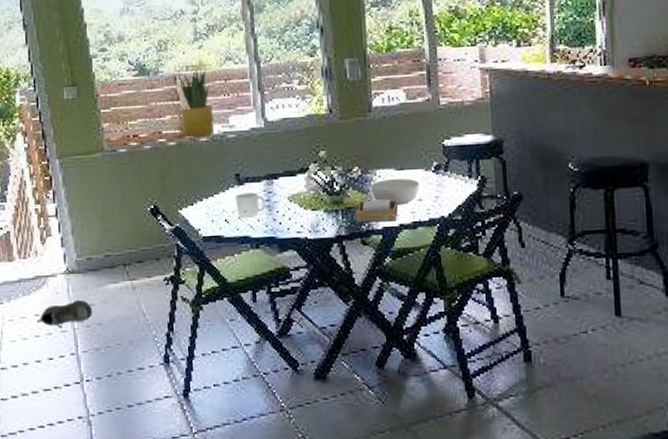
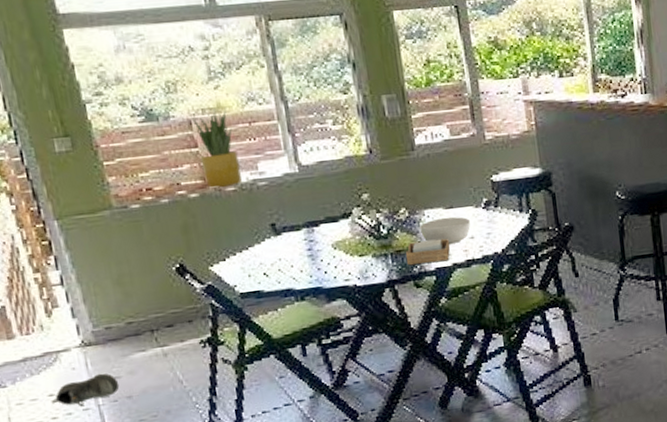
mug: present [235,192,266,219] -> none [272,242,308,271]

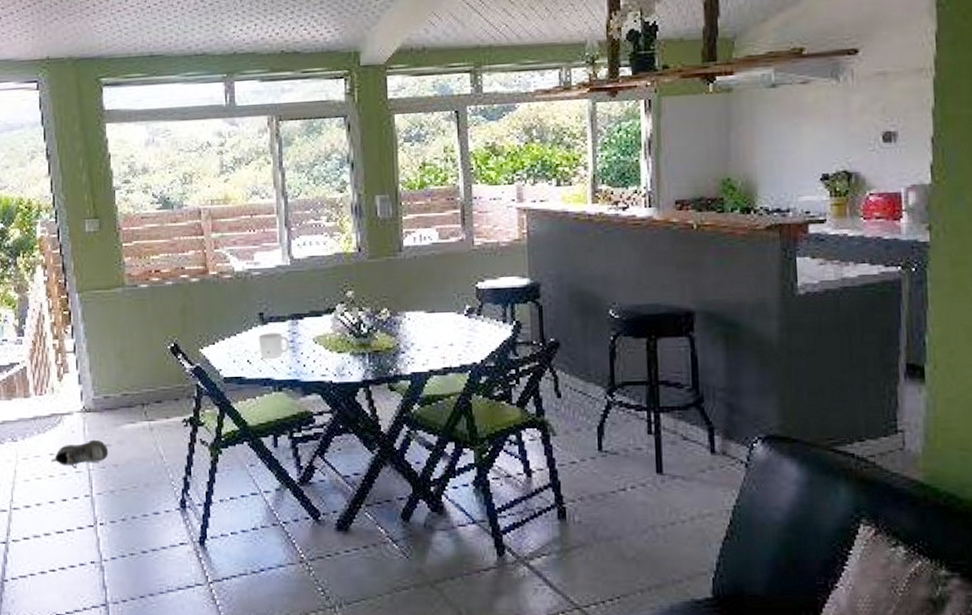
planter: present [187,107,242,189] -> none [198,200,239,275]
mug: none [272,242,308,271] -> present [258,332,290,360]
napkin holder: present [406,238,450,266] -> none [383,343,428,367]
bowl: present [420,217,470,244] -> none [400,321,450,349]

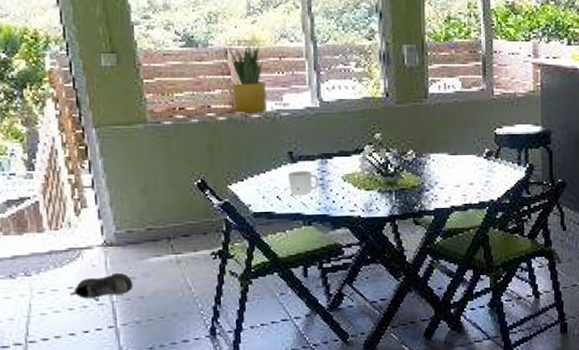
planter: none [198,200,239,275] -> present [224,41,268,114]

